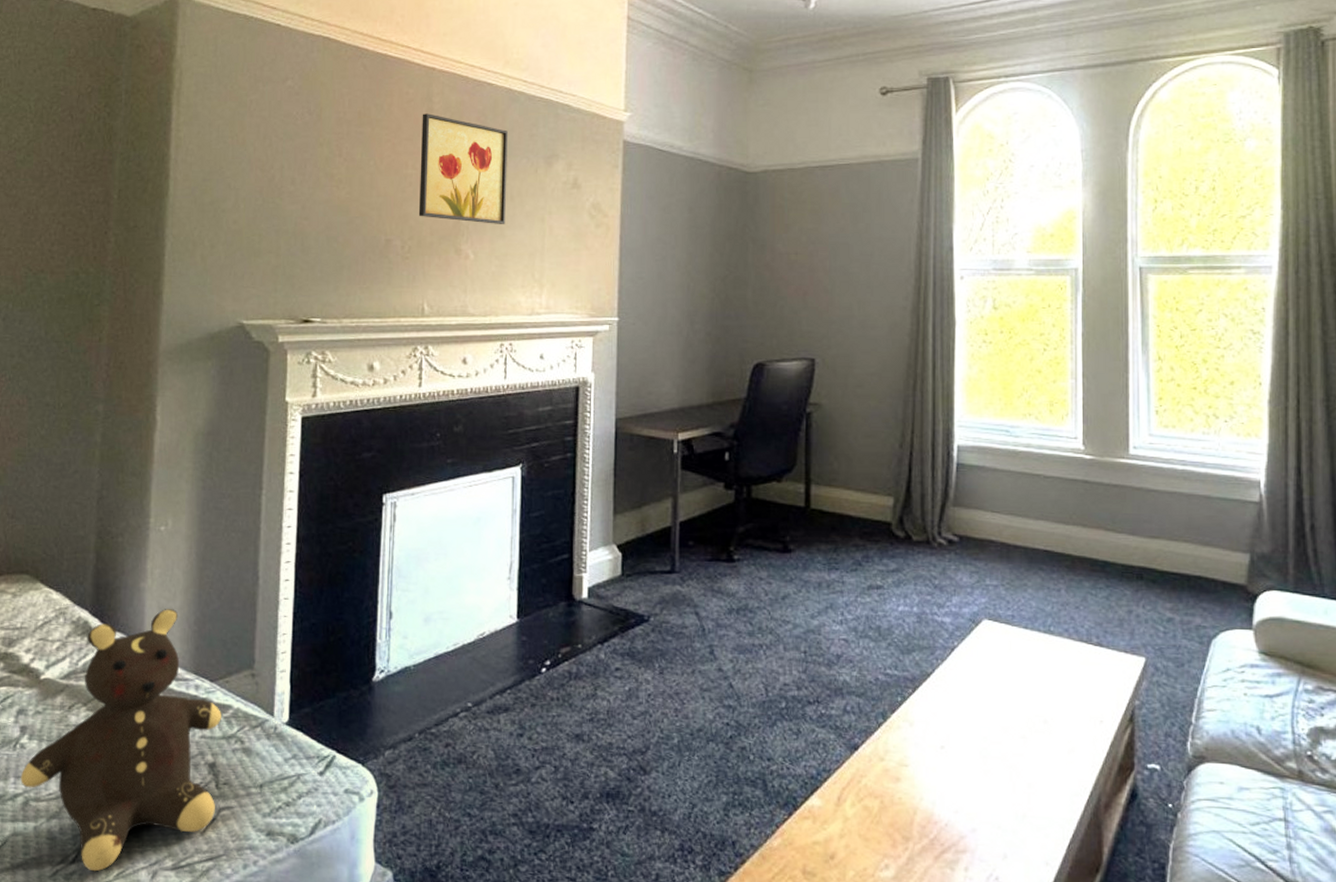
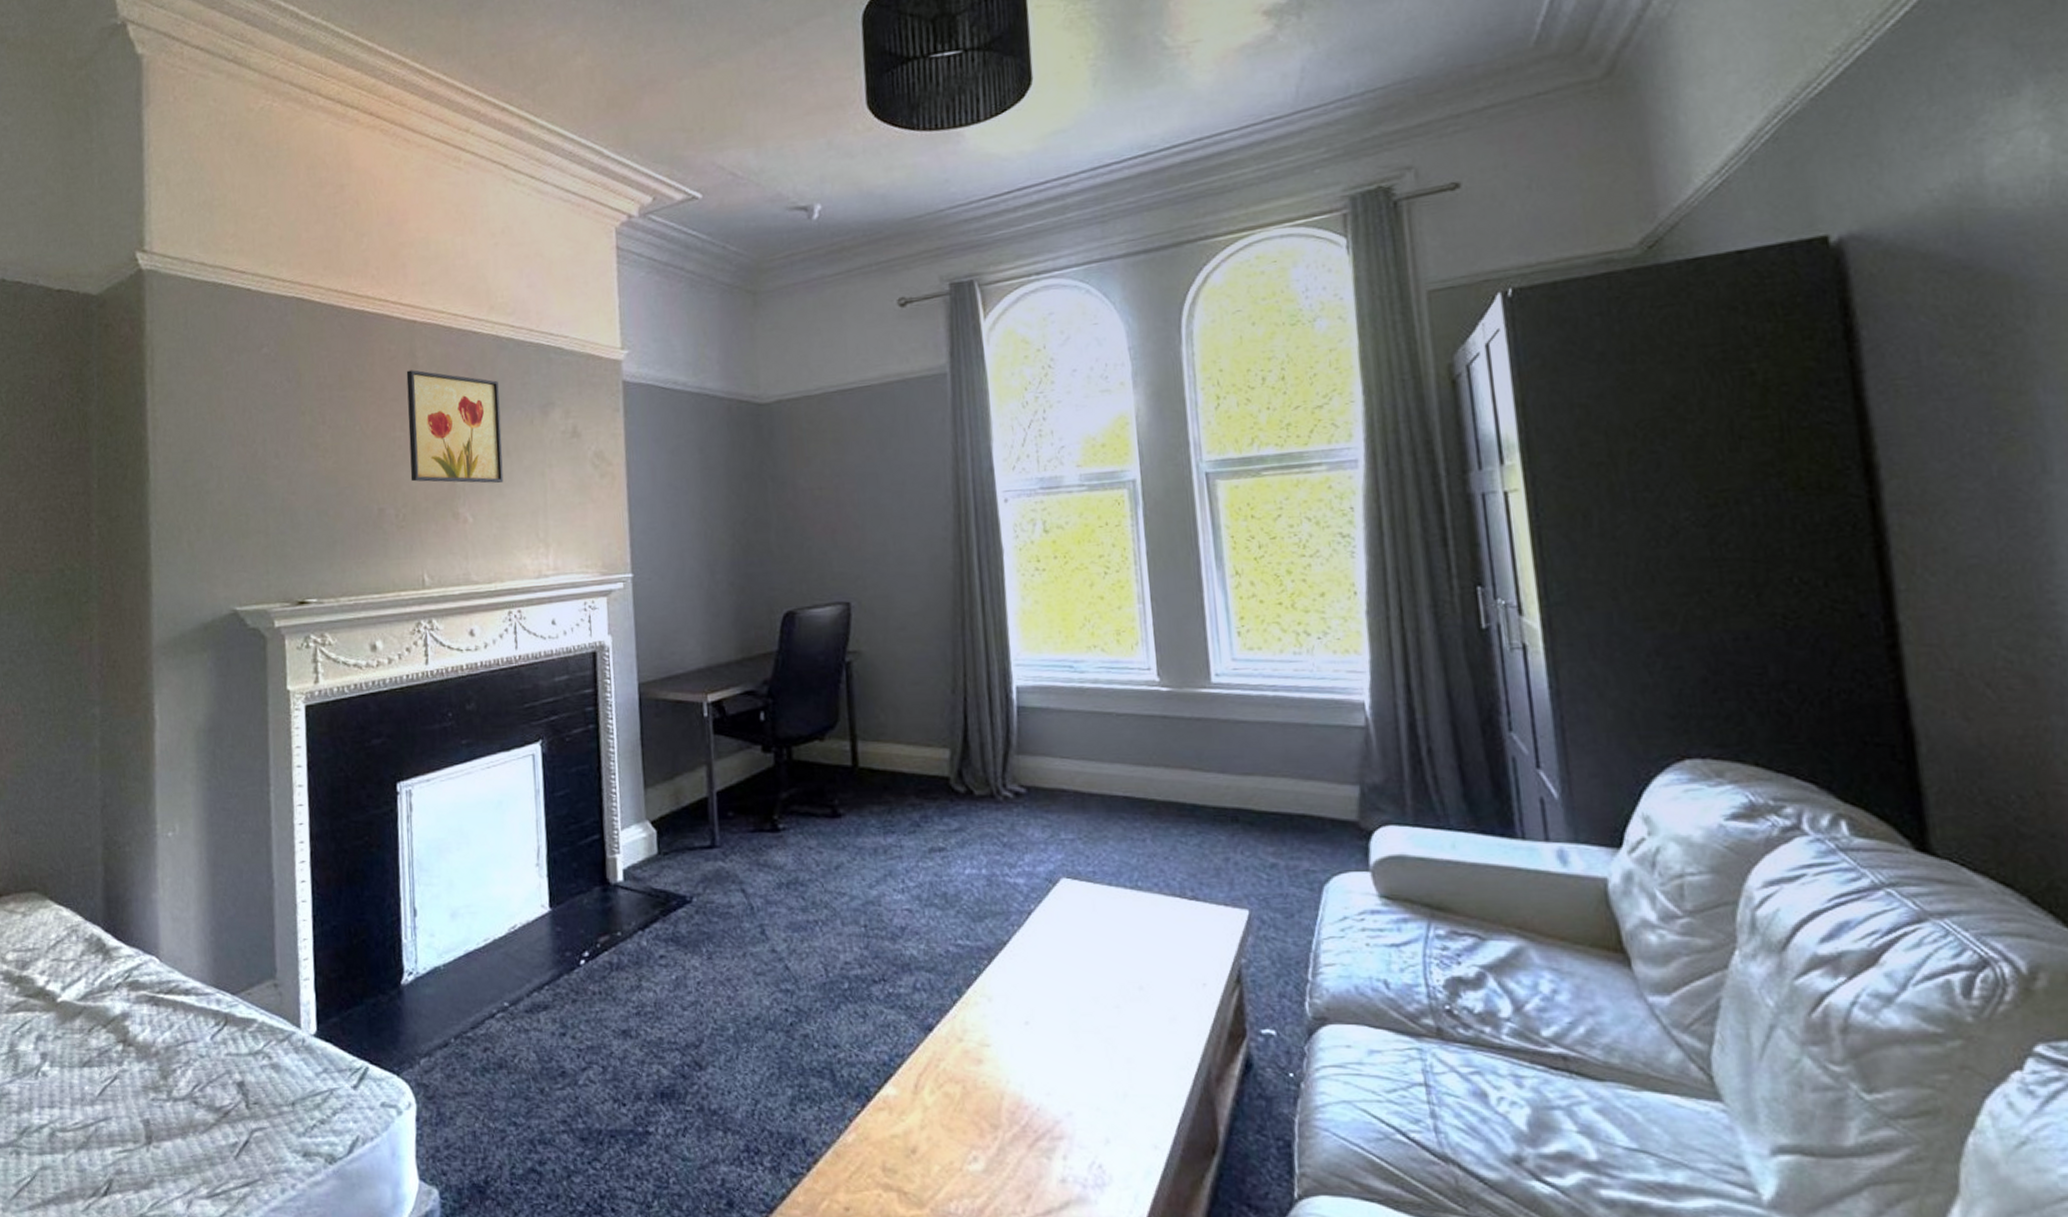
teddy bear: present [20,609,221,872] -> none [44,920,247,1204]

